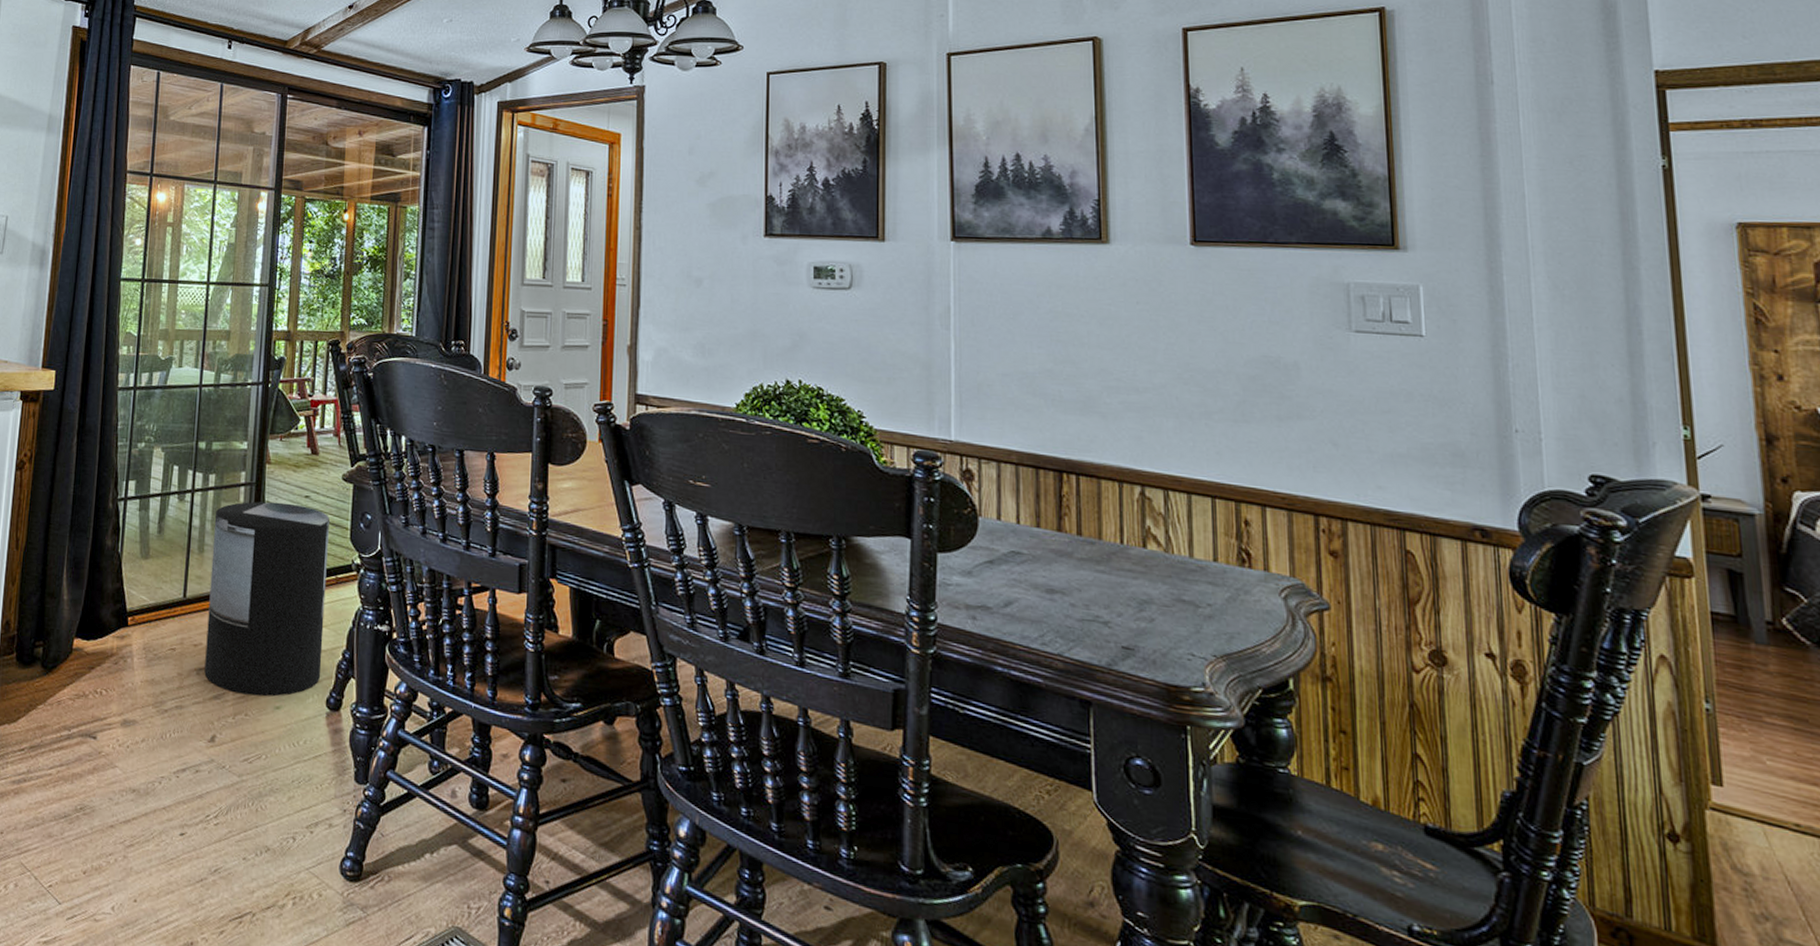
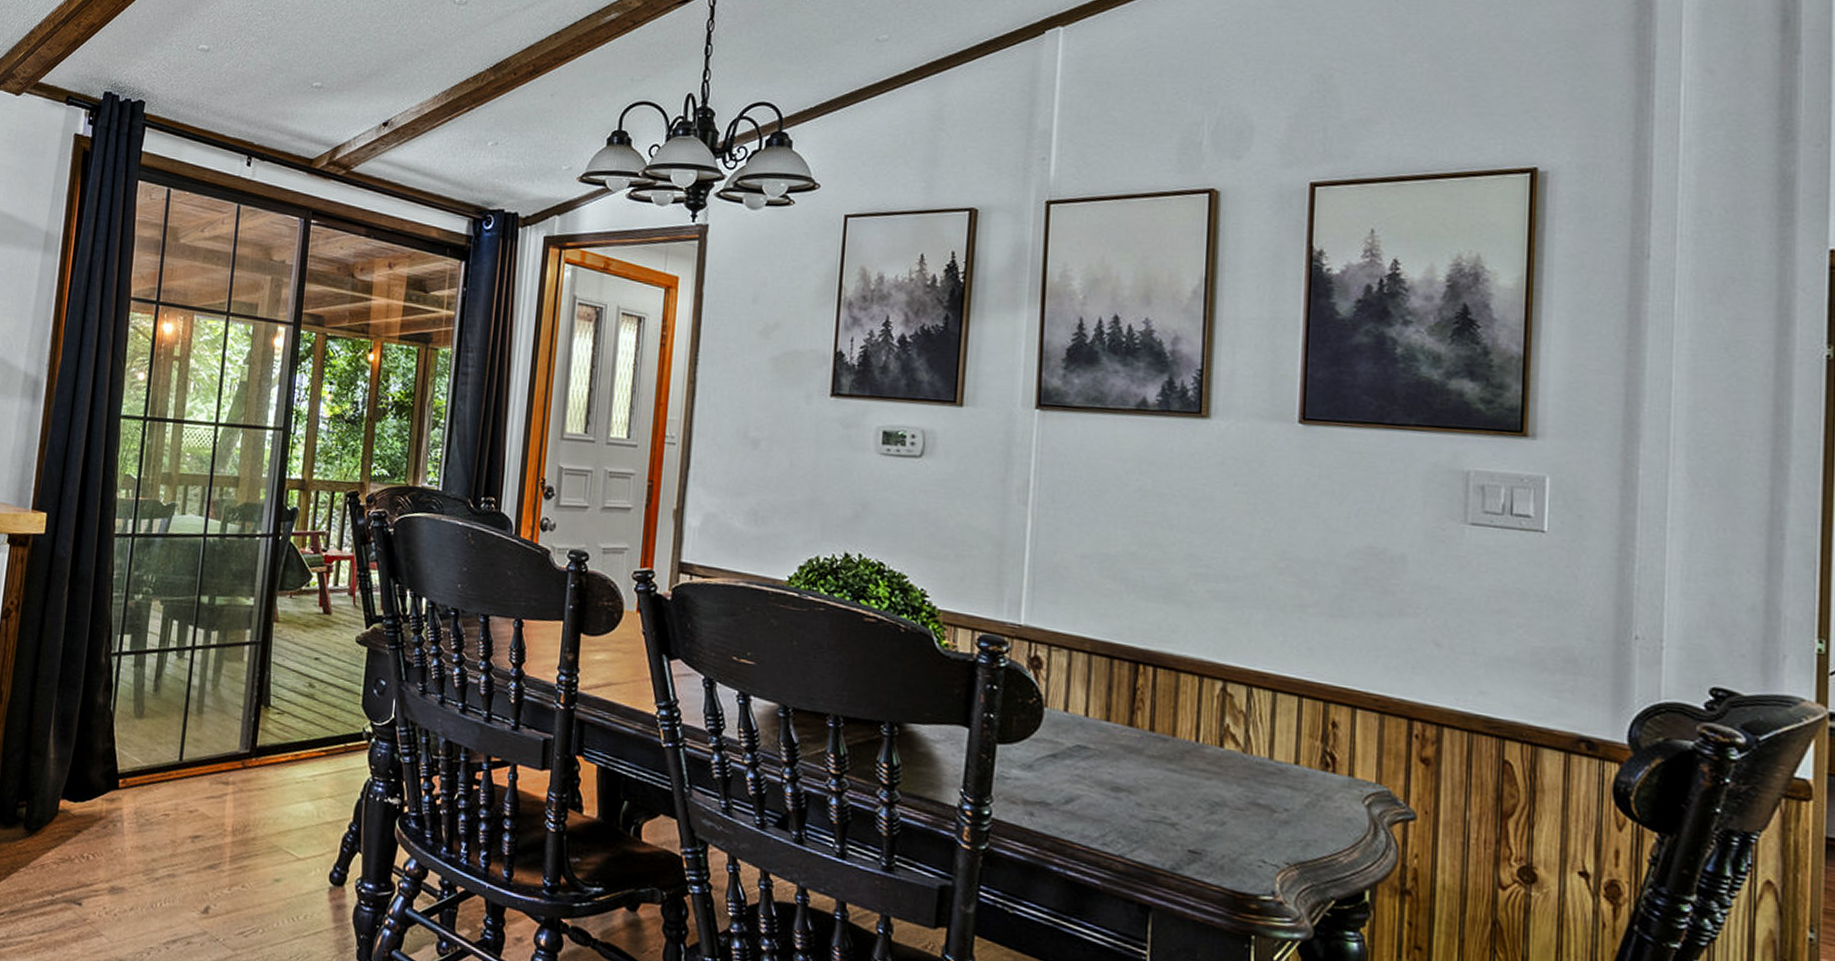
trash can: present [204,501,330,697] -> none [199,661,341,869]

